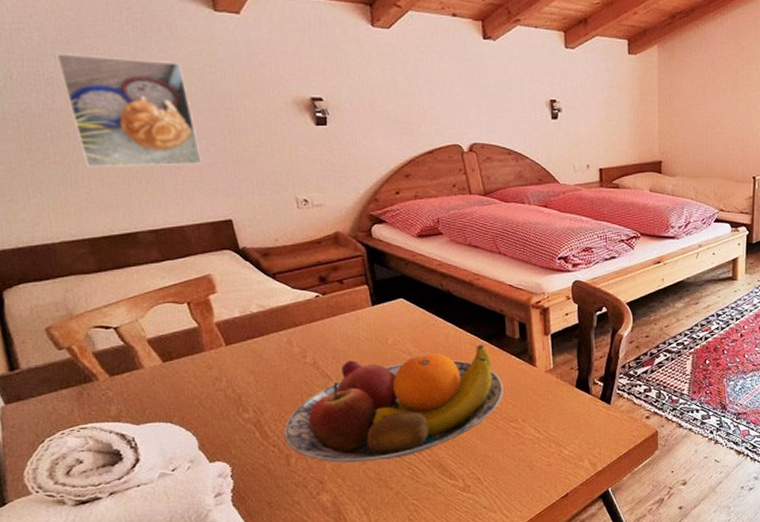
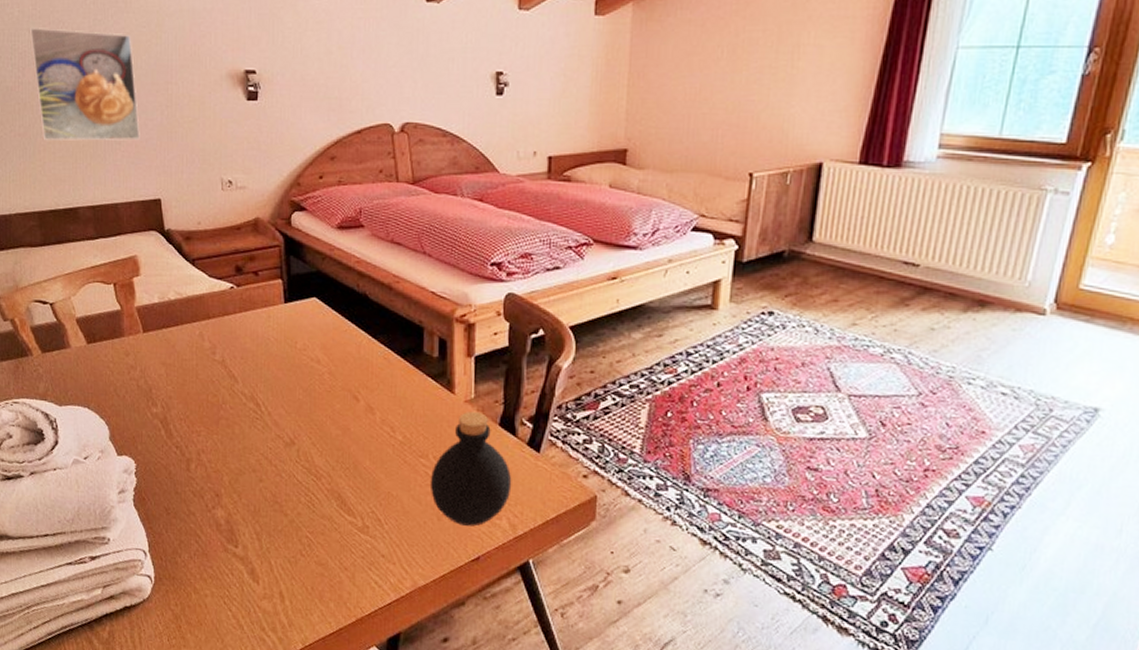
fruit bowl: present [283,344,504,463] -> none [187,359,416,482]
bottle: none [521,378,590,471] -> present [429,411,512,527]

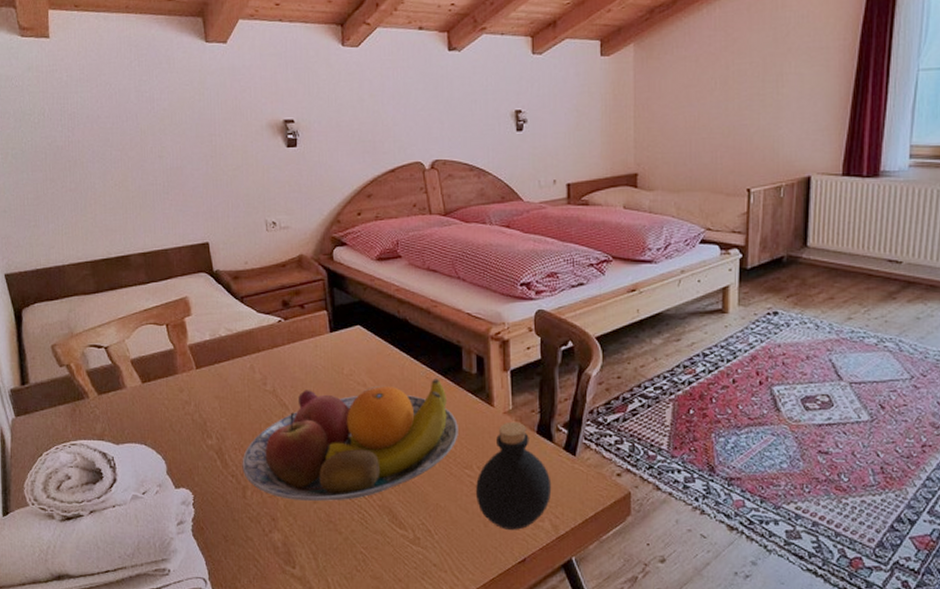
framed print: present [29,28,140,141] -> none [77,90,187,194]
fruit bowl: none [187,359,416,482] -> present [242,378,458,501]

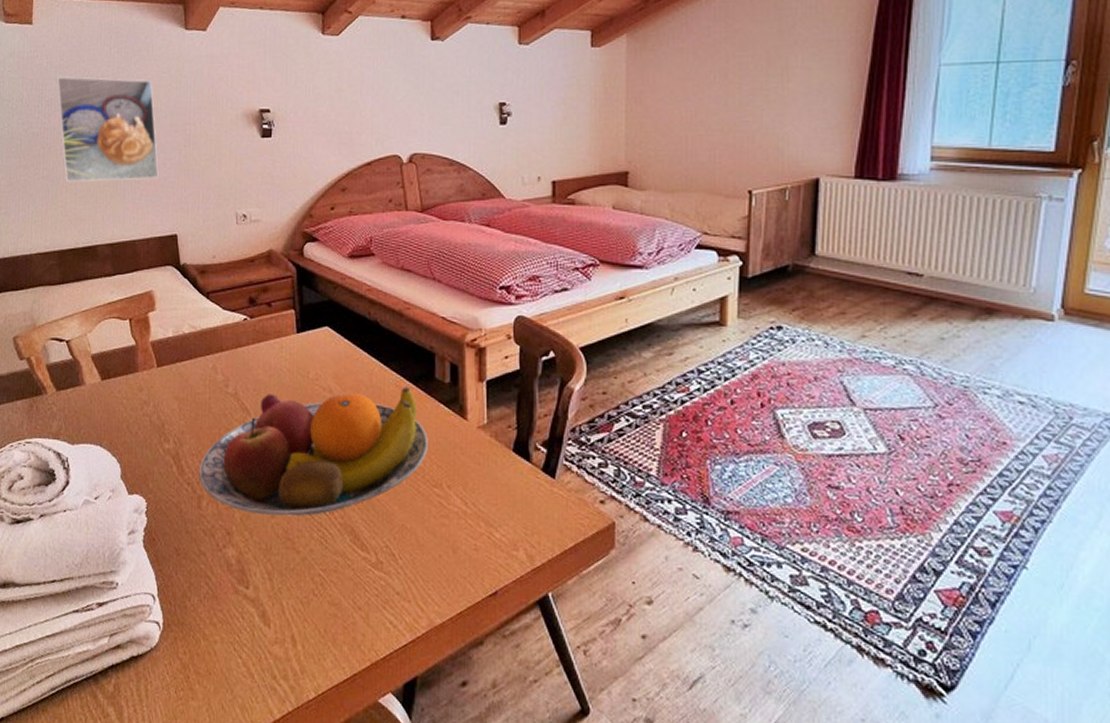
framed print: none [77,90,187,194] -> present [56,76,159,182]
bottle: present [475,421,552,530] -> none [444,437,528,559]

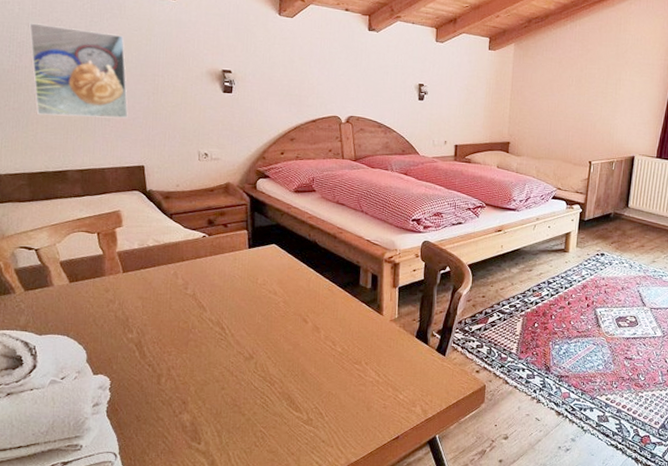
fruit bowl: present [198,387,428,517] -> none [159,291,352,388]

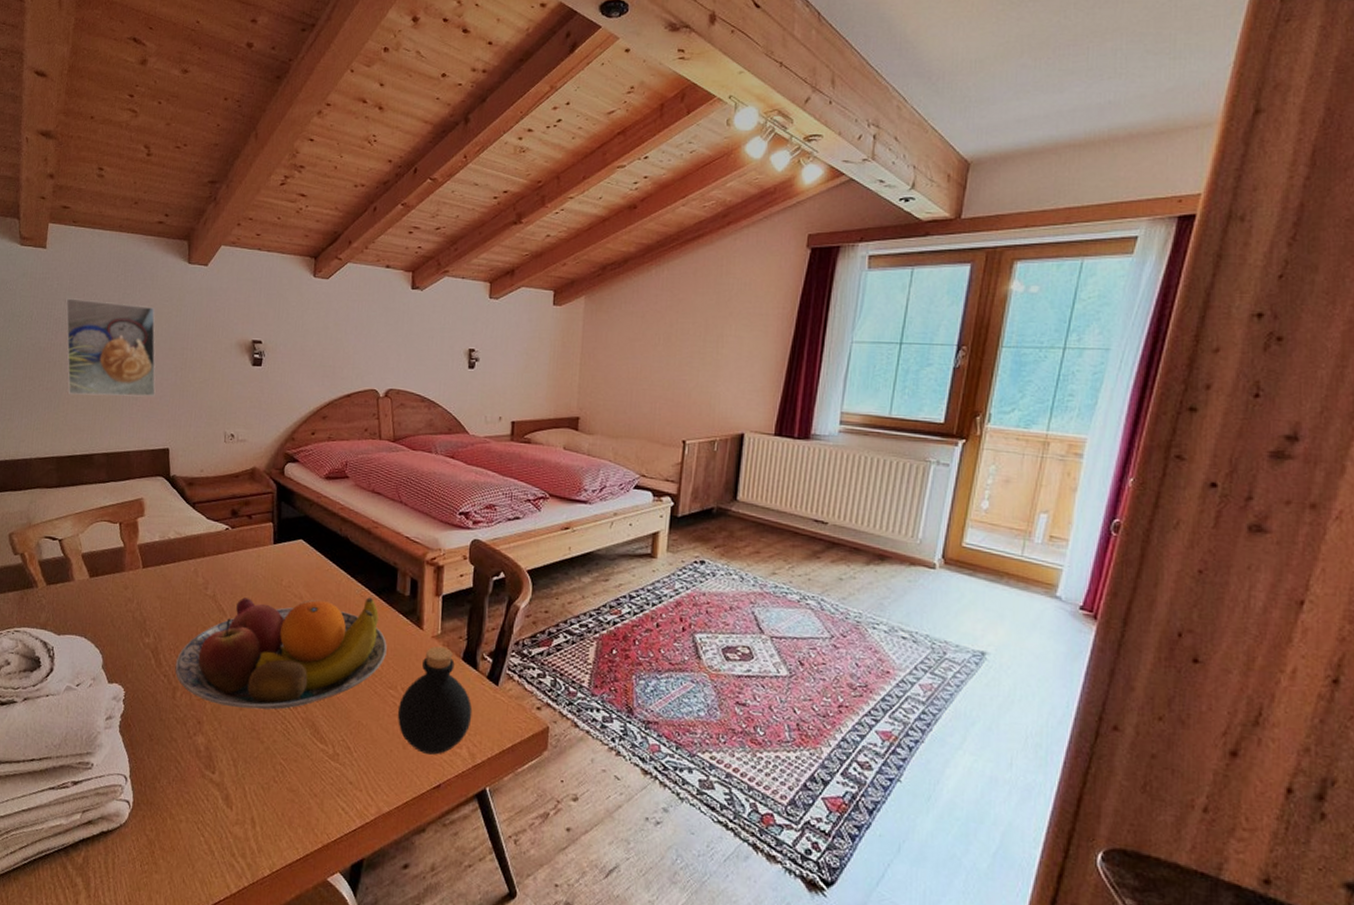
fruit bowl: none [159,291,352,388] -> present [175,597,387,710]
bottle: none [362,327,425,414] -> present [397,646,473,755]

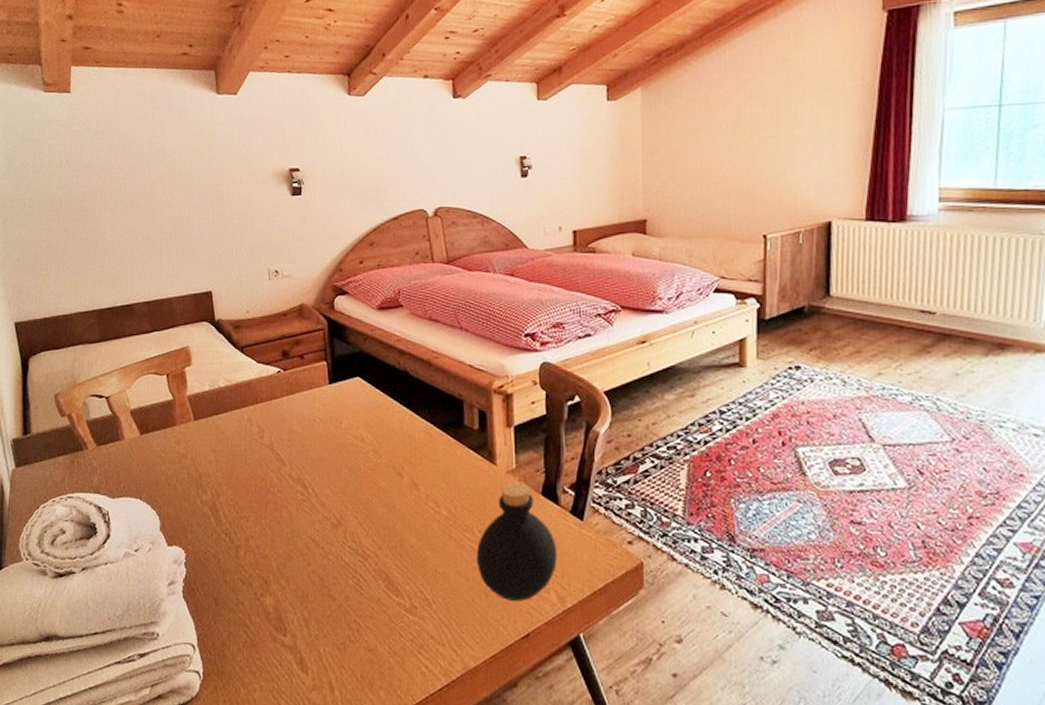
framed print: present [65,298,156,397] -> none [93,142,193,243]
fruit bowl: present [175,597,387,710] -> none [236,434,459,564]

